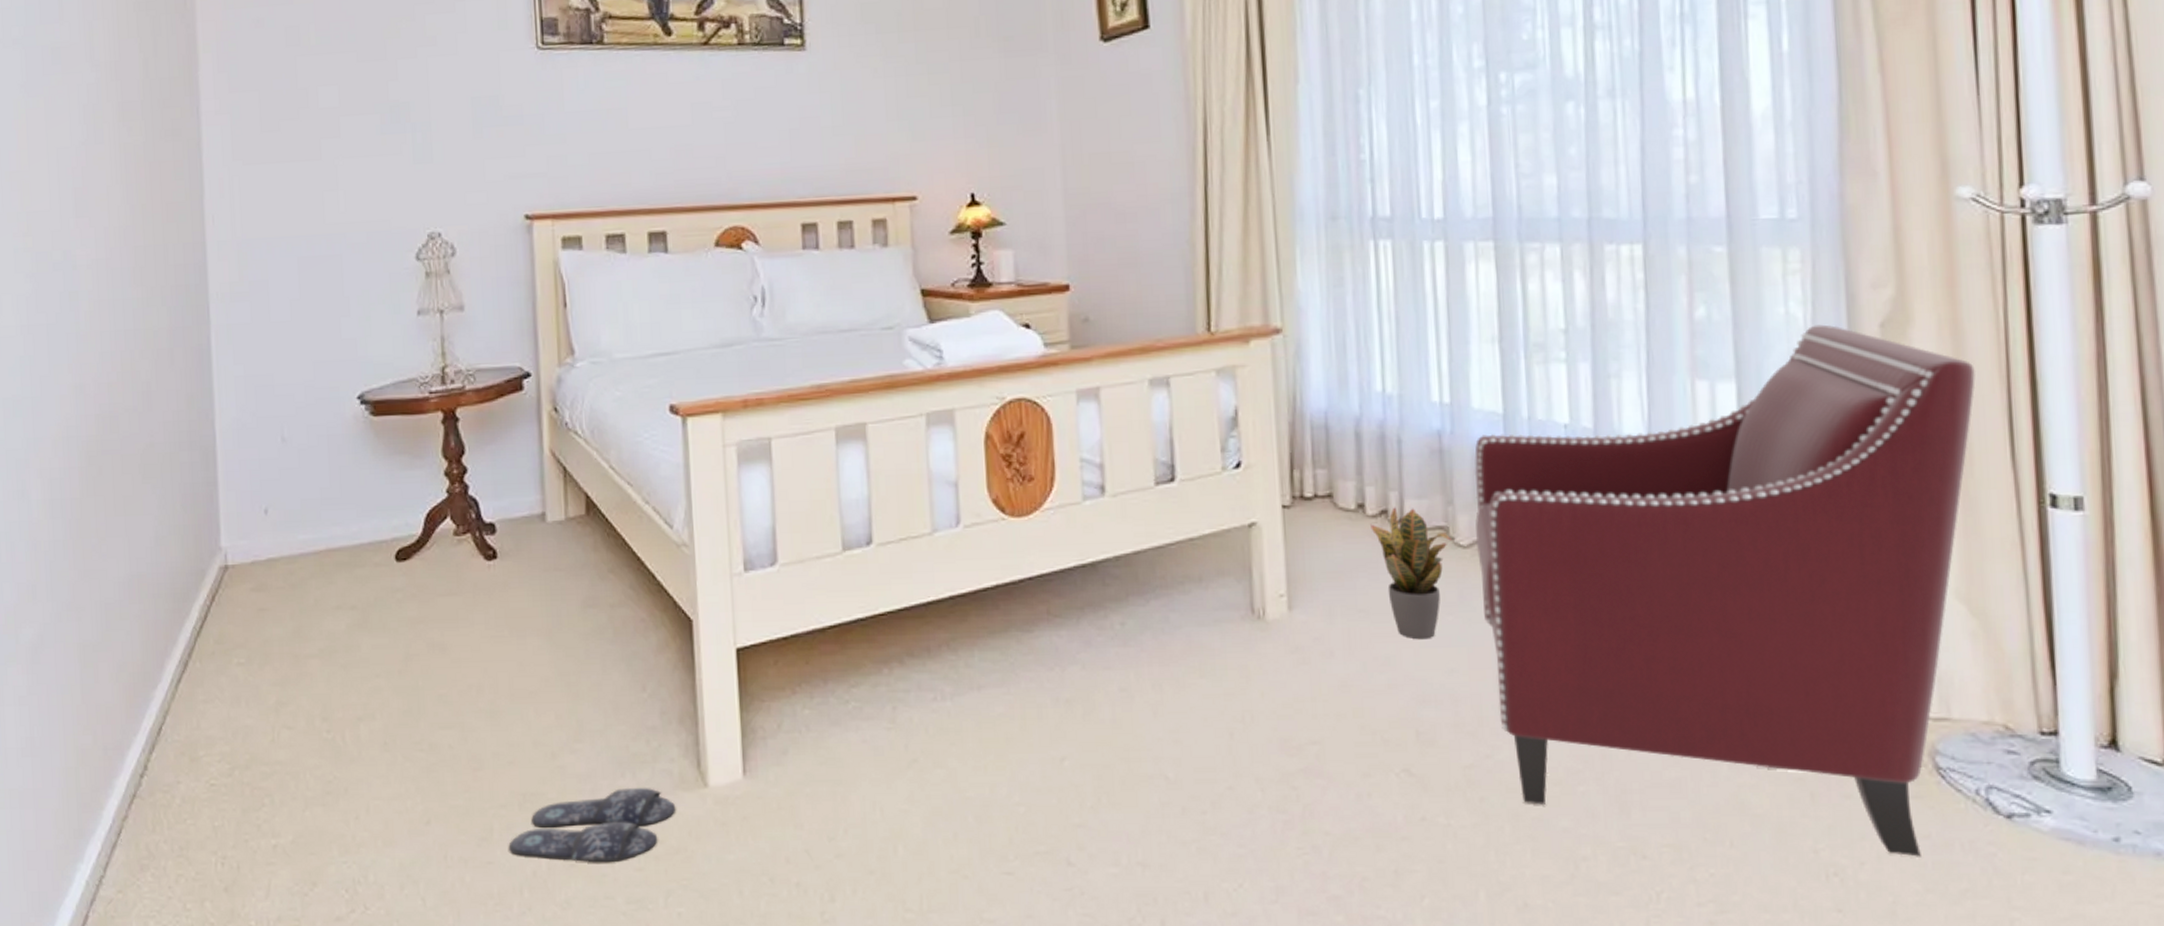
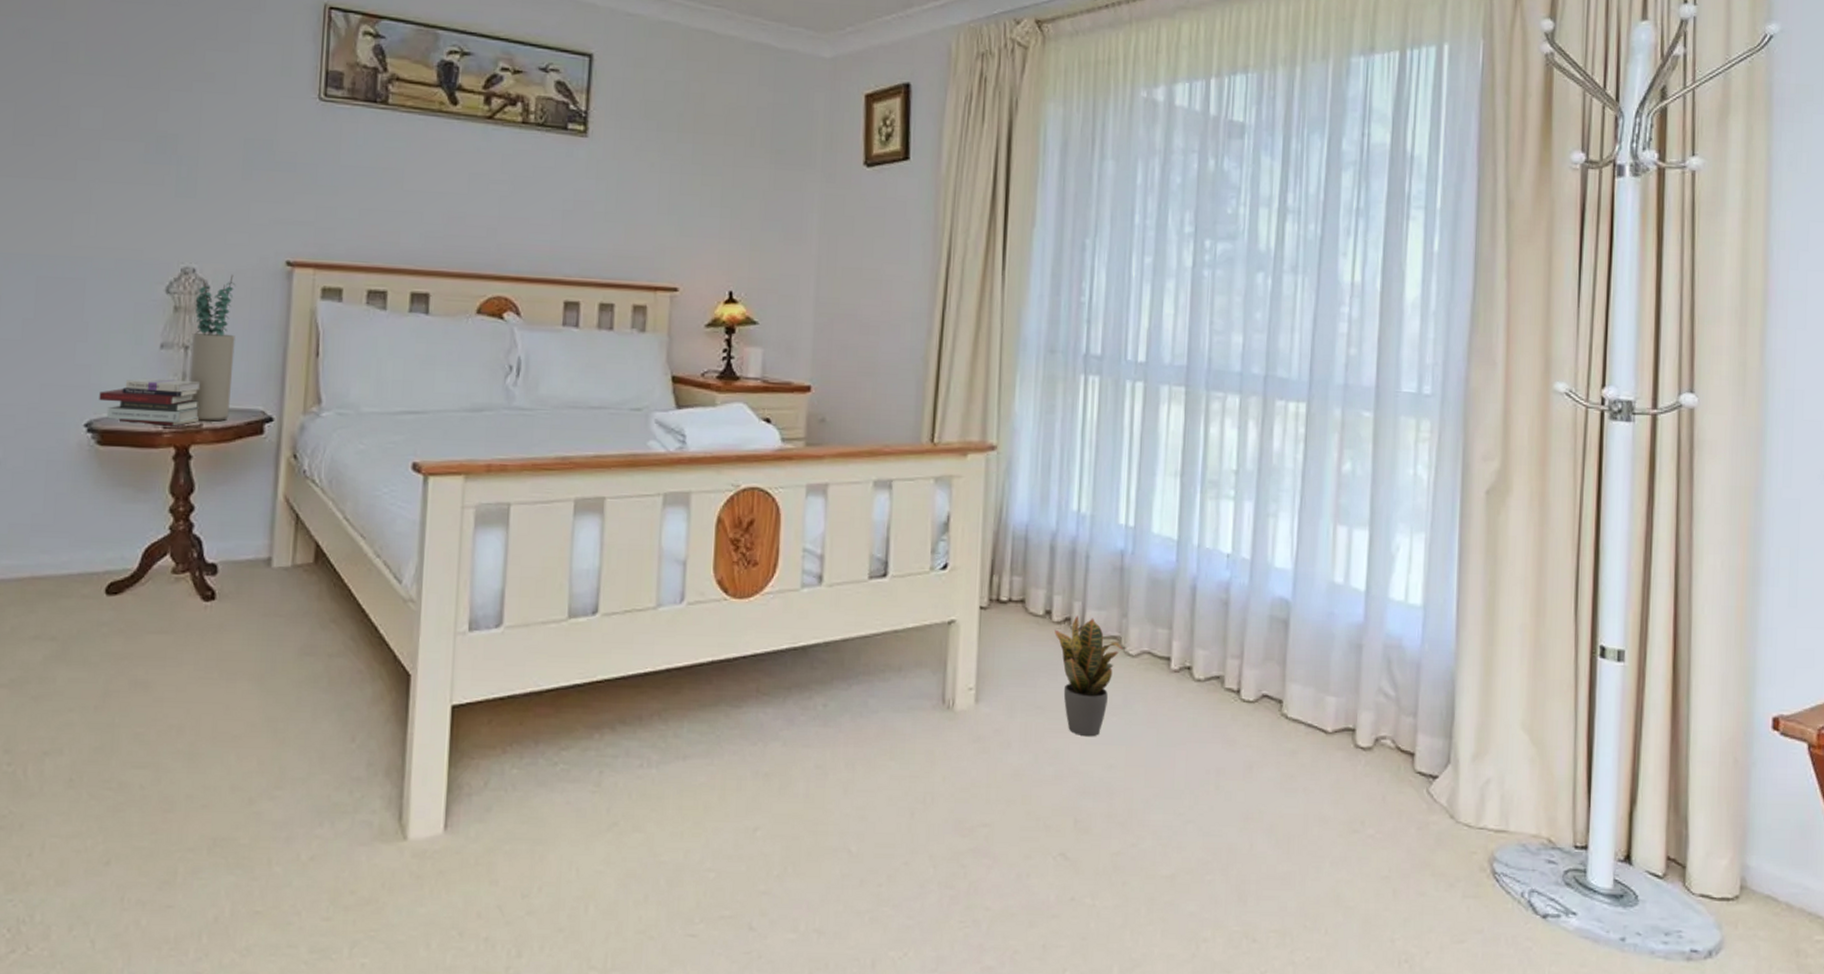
books: none [367,343,461,391] -> present [99,378,201,426]
vase: none [444,234,489,383] -> present [189,274,236,422]
slippers: present [508,788,675,863] -> none [192,837,371,911]
armchair: present [1474,324,1976,857] -> none [1143,487,1554,949]

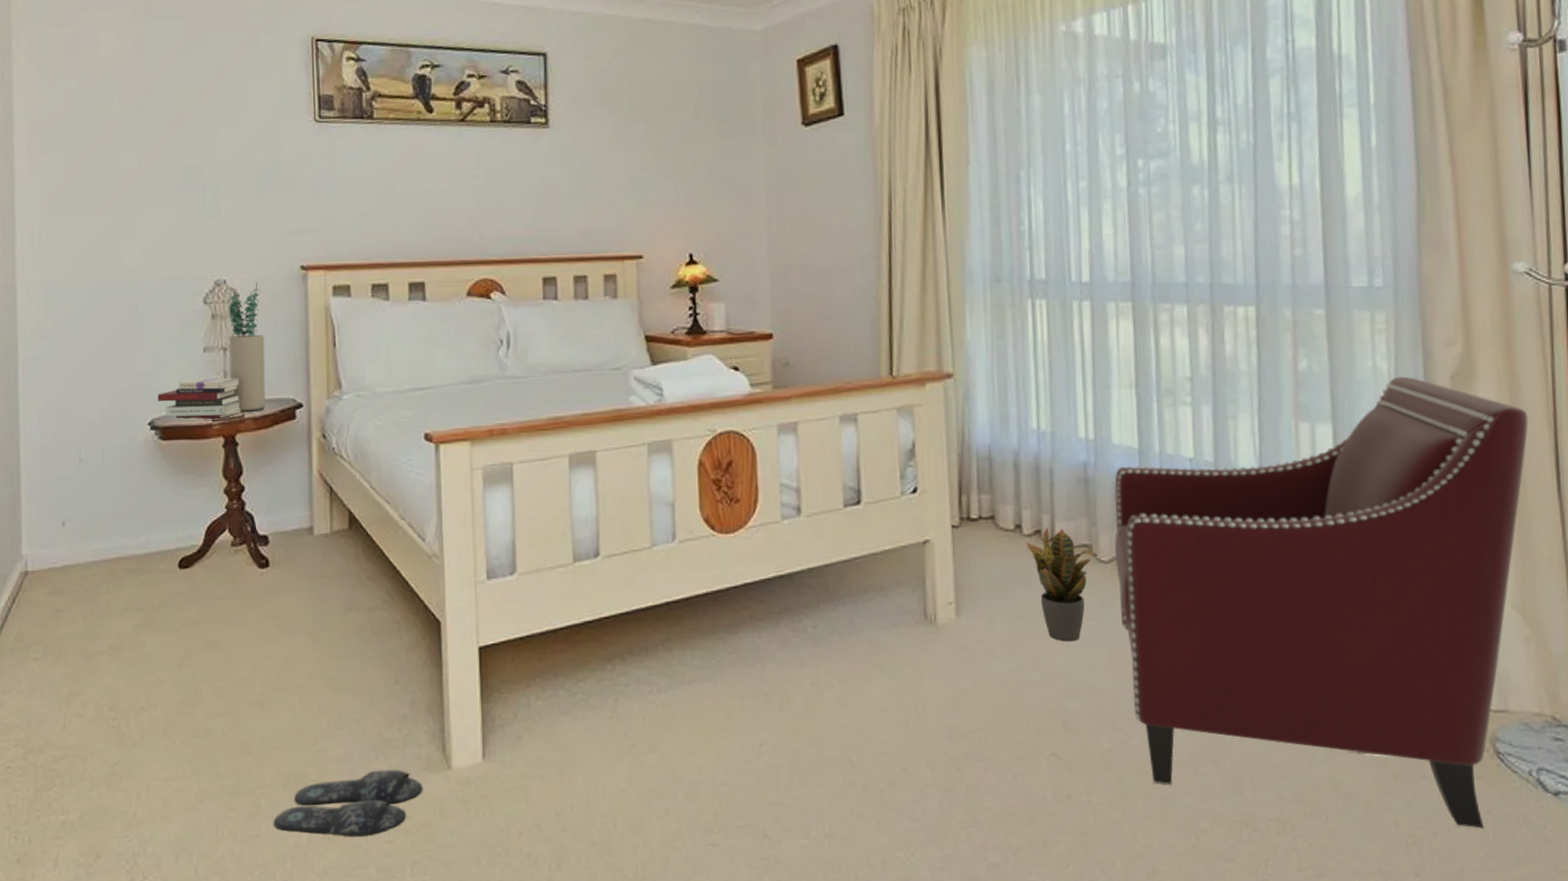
slippers: none [192,837,371,911] -> present [273,770,422,837]
armchair: none [1143,487,1554,949] -> present [1114,376,1529,829]

